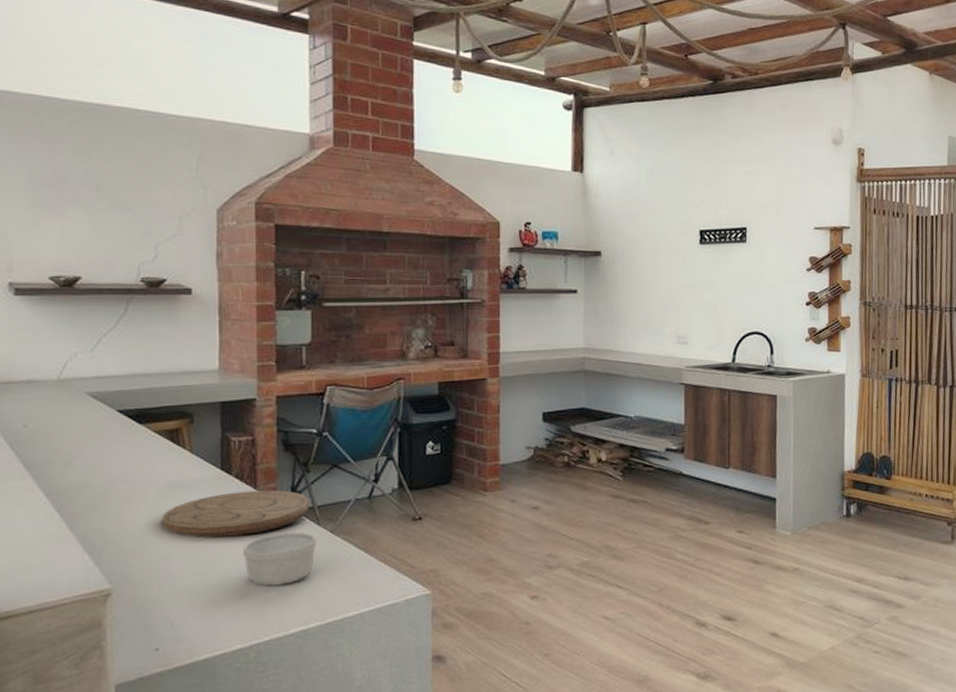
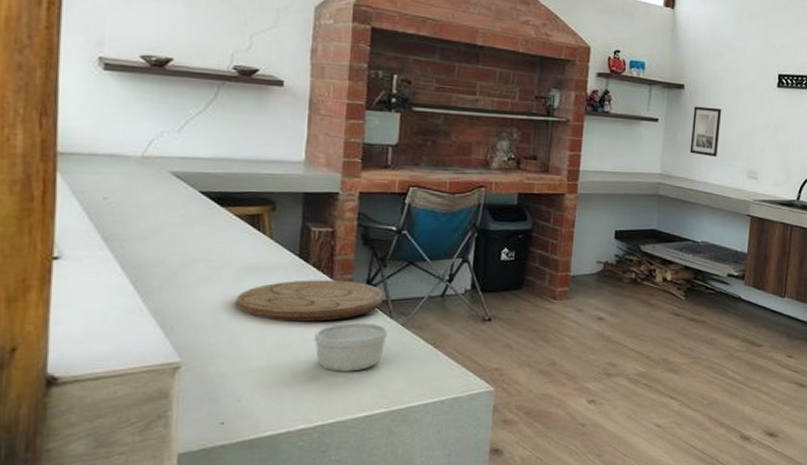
wall art: none [613,272,644,325] -> present [689,106,722,157]

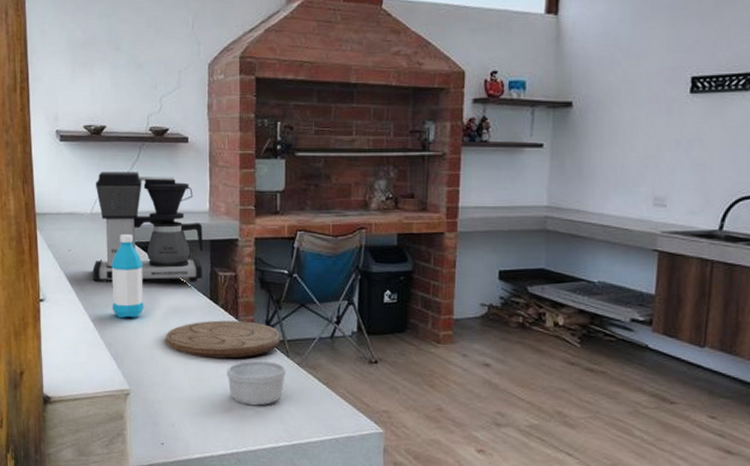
coffee maker: none [138,110,295,238] -> present [93,172,203,282]
water bottle: none [164,183,212,279] -> present [111,235,144,318]
wall art: present [689,106,722,157] -> none [581,125,620,183]

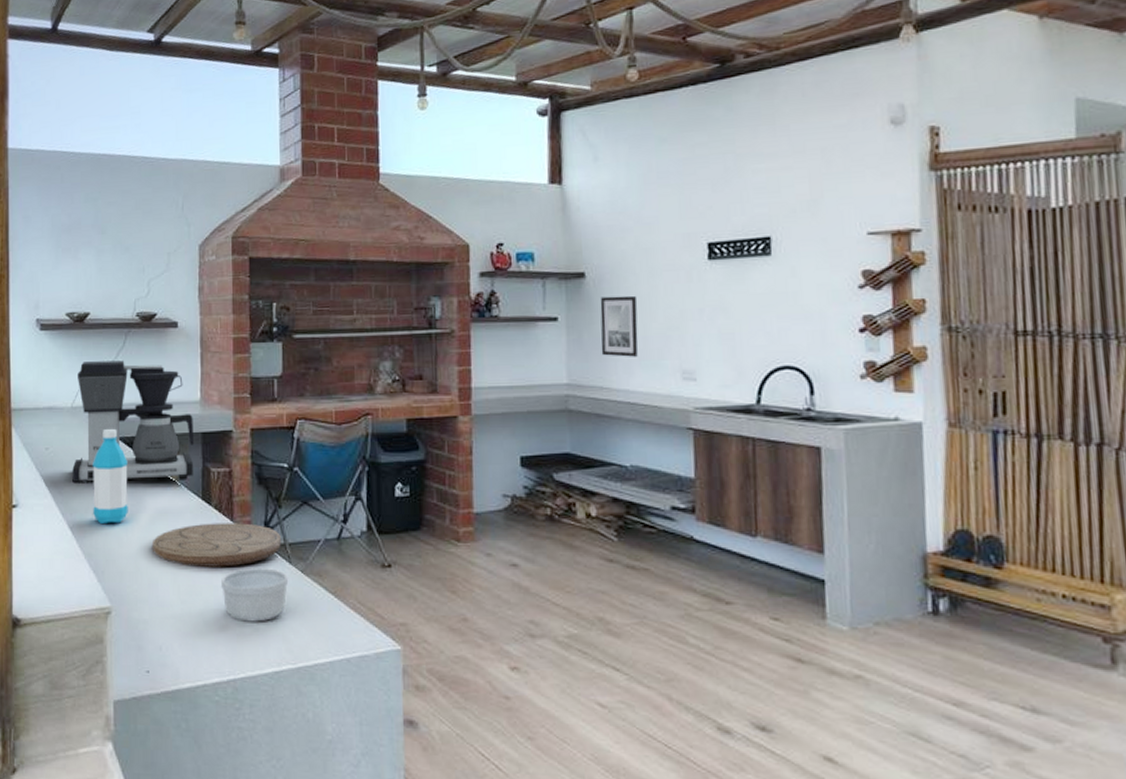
wall art: none [581,125,620,183] -> present [600,295,639,357]

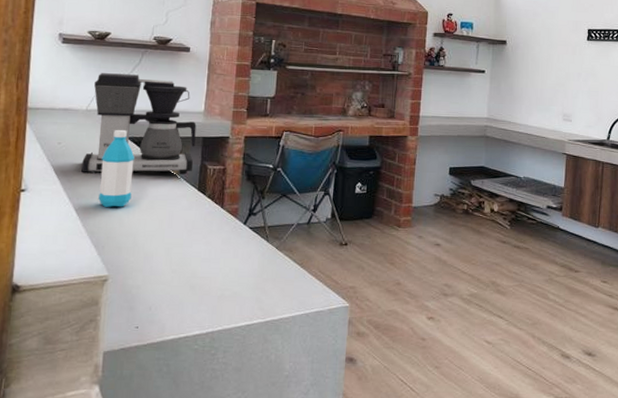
cutting board: present [153,523,281,568] -> none [150,209,262,245]
ramekin: present [221,568,288,622] -> none [208,244,264,287]
wall art: present [600,295,639,357] -> none [512,59,540,102]

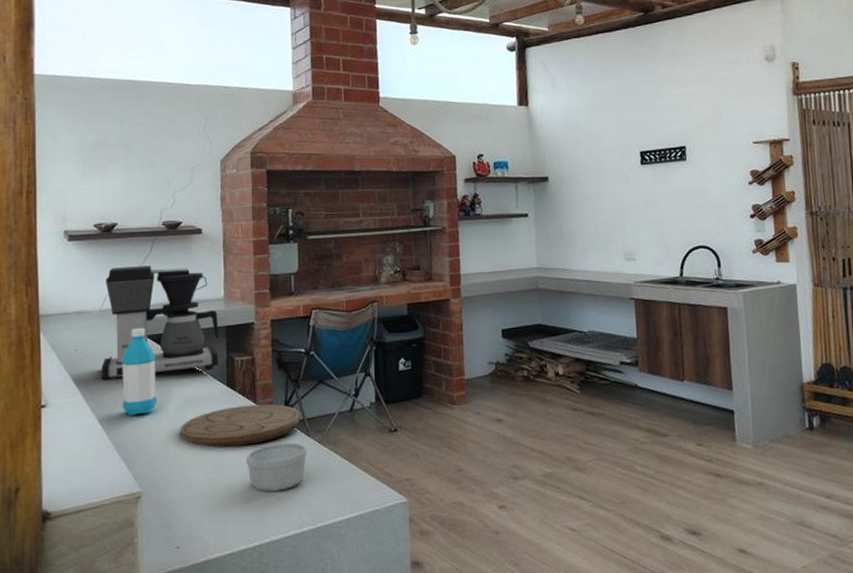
cutting board: none [150,209,262,245] -> present [181,404,300,448]
ramekin: none [208,244,264,287] -> present [246,442,307,492]

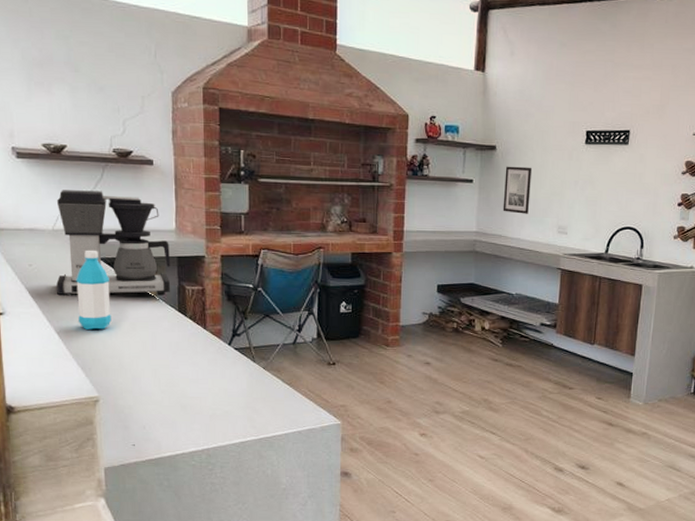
cutting board: present [181,404,300,448] -> none [135,330,247,366]
ramekin: present [246,442,307,492] -> none [196,365,252,406]
wall art: none [560,194,591,244] -> present [503,166,533,214]

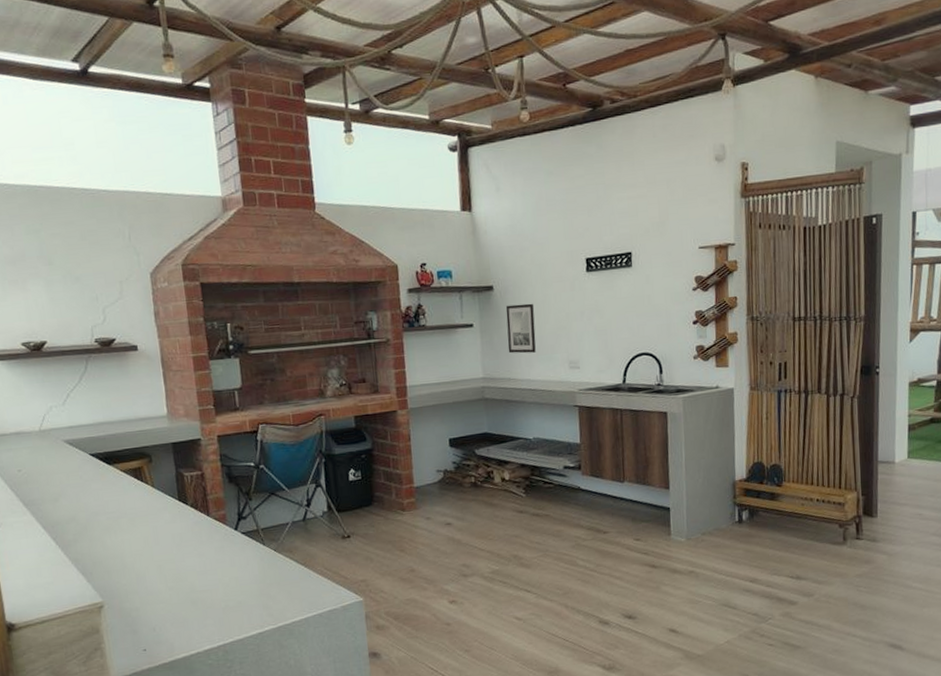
coffee maker: present [56,190,170,296] -> none [42,384,168,499]
water bottle: present [76,251,112,330] -> none [68,447,109,532]

